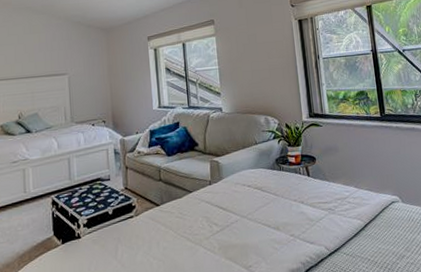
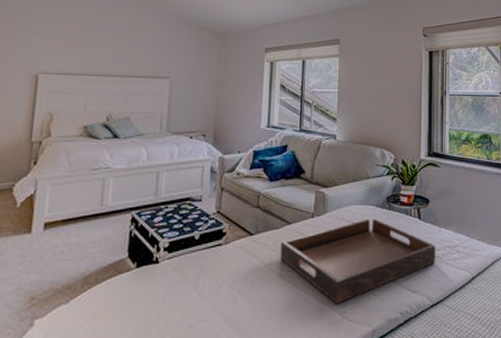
serving tray: none [185,180,329,260] -> present [280,218,436,304]

